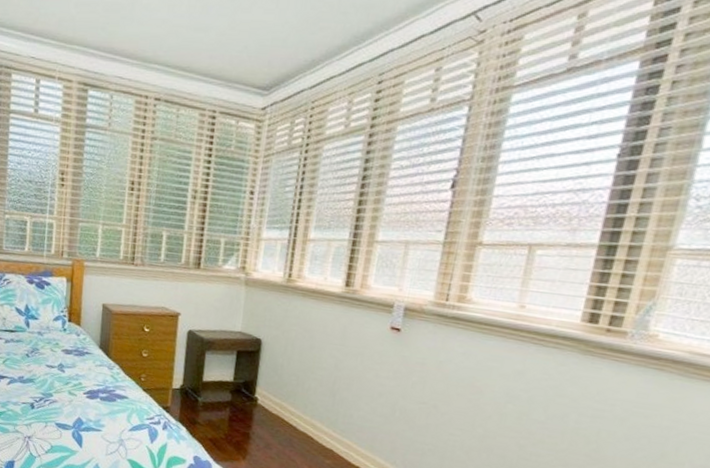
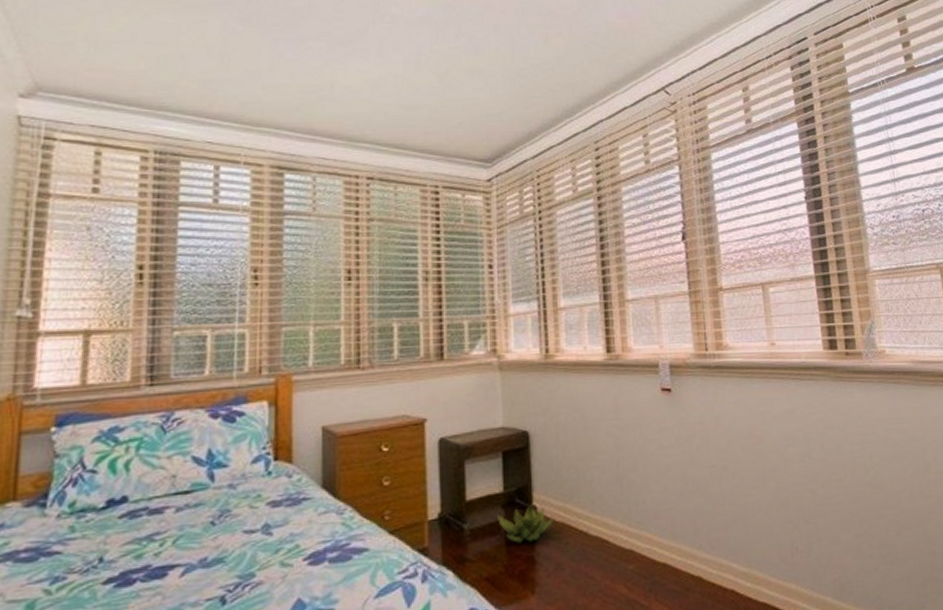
decorative plant: none [225,396,270,423] -> present [498,505,553,543]

